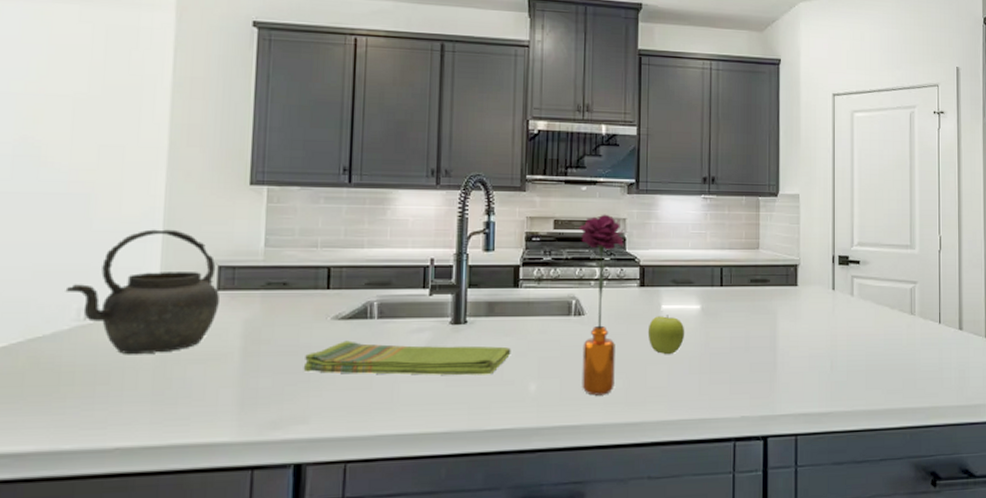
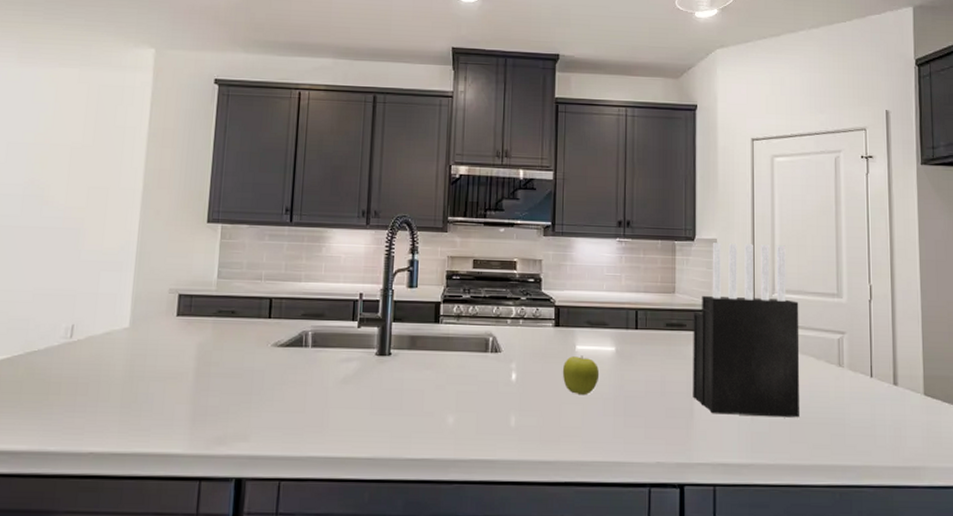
kettle: present [65,229,219,355] -> none [57,260,179,371]
dish towel: present [303,340,511,376] -> none [246,366,431,406]
flower: present [579,214,624,396] -> none [496,255,540,432]
knife block: none [776,198,876,366] -> present [693,243,800,418]

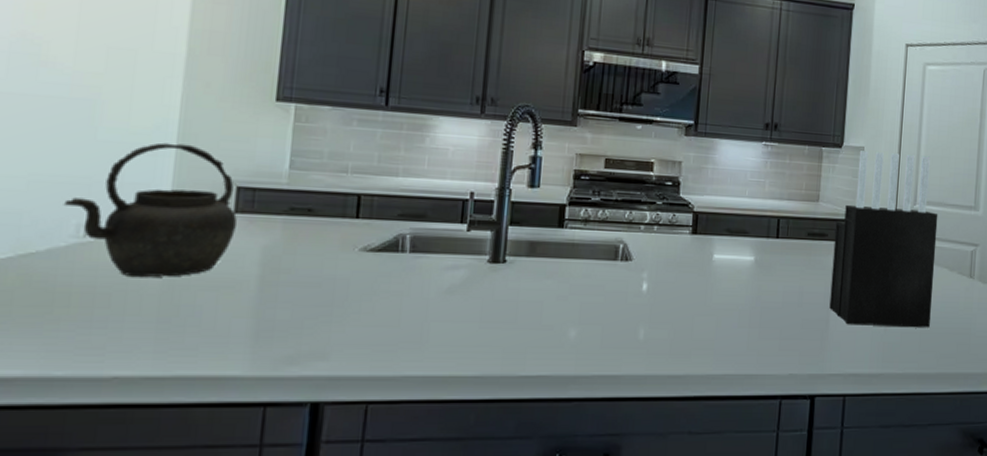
kettle: none [57,260,179,371] -> present [63,142,237,278]
fruit: present [562,355,600,396] -> none [697,265,737,307]

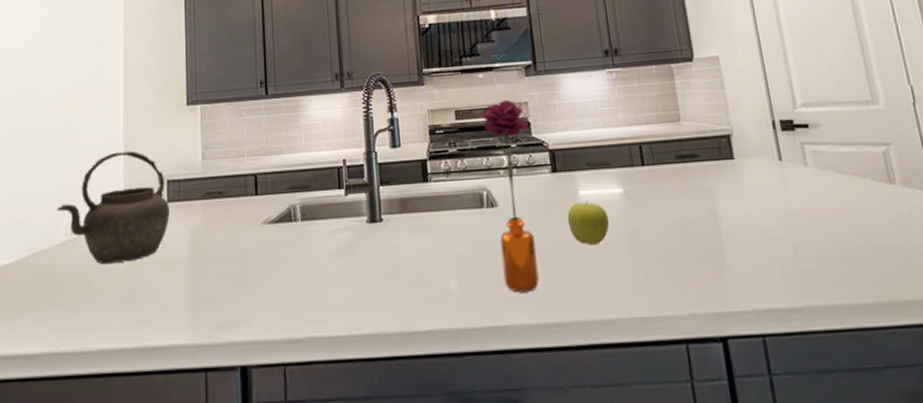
flower: none [624,155,679,345] -> present [480,99,539,293]
fruit: none [697,265,737,307] -> present [567,201,610,246]
knife block: present [829,150,938,328] -> none [704,53,852,253]

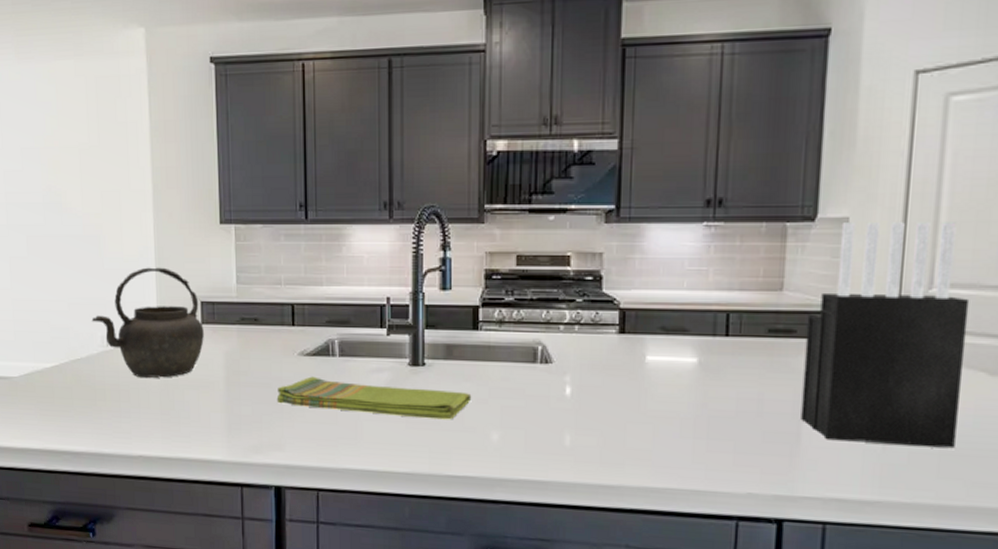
dish towel: none [241,243,429,277] -> present [276,376,472,420]
flower: present [480,99,539,293] -> none [545,247,600,452]
fruit: present [567,201,610,246] -> none [628,367,676,414]
knife block: none [704,53,852,253] -> present [800,222,970,449]

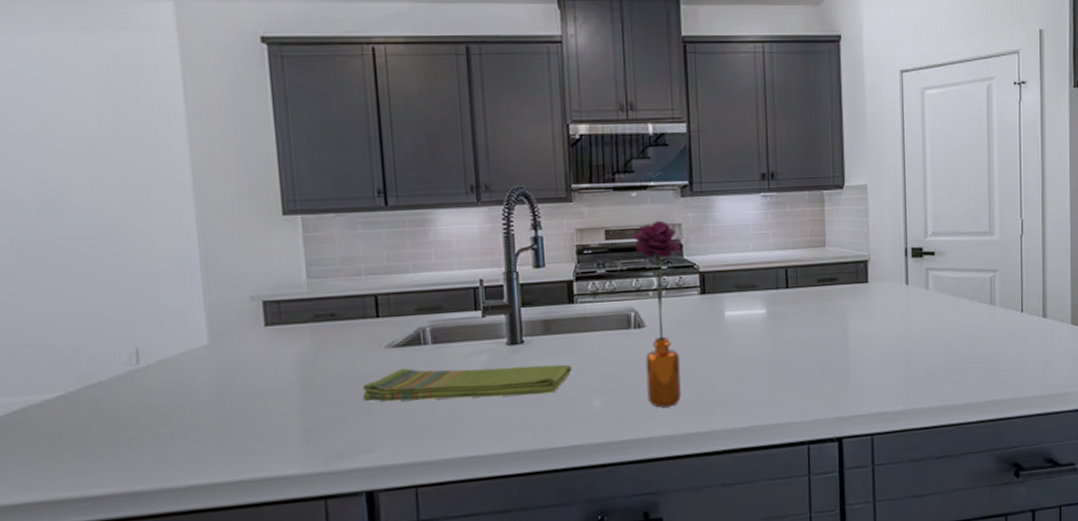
kettle: present [91,267,204,379] -> none [113,267,269,396]
flower: none [545,247,600,452] -> present [632,220,681,408]
knife block: present [800,222,970,449] -> none [845,185,953,366]

